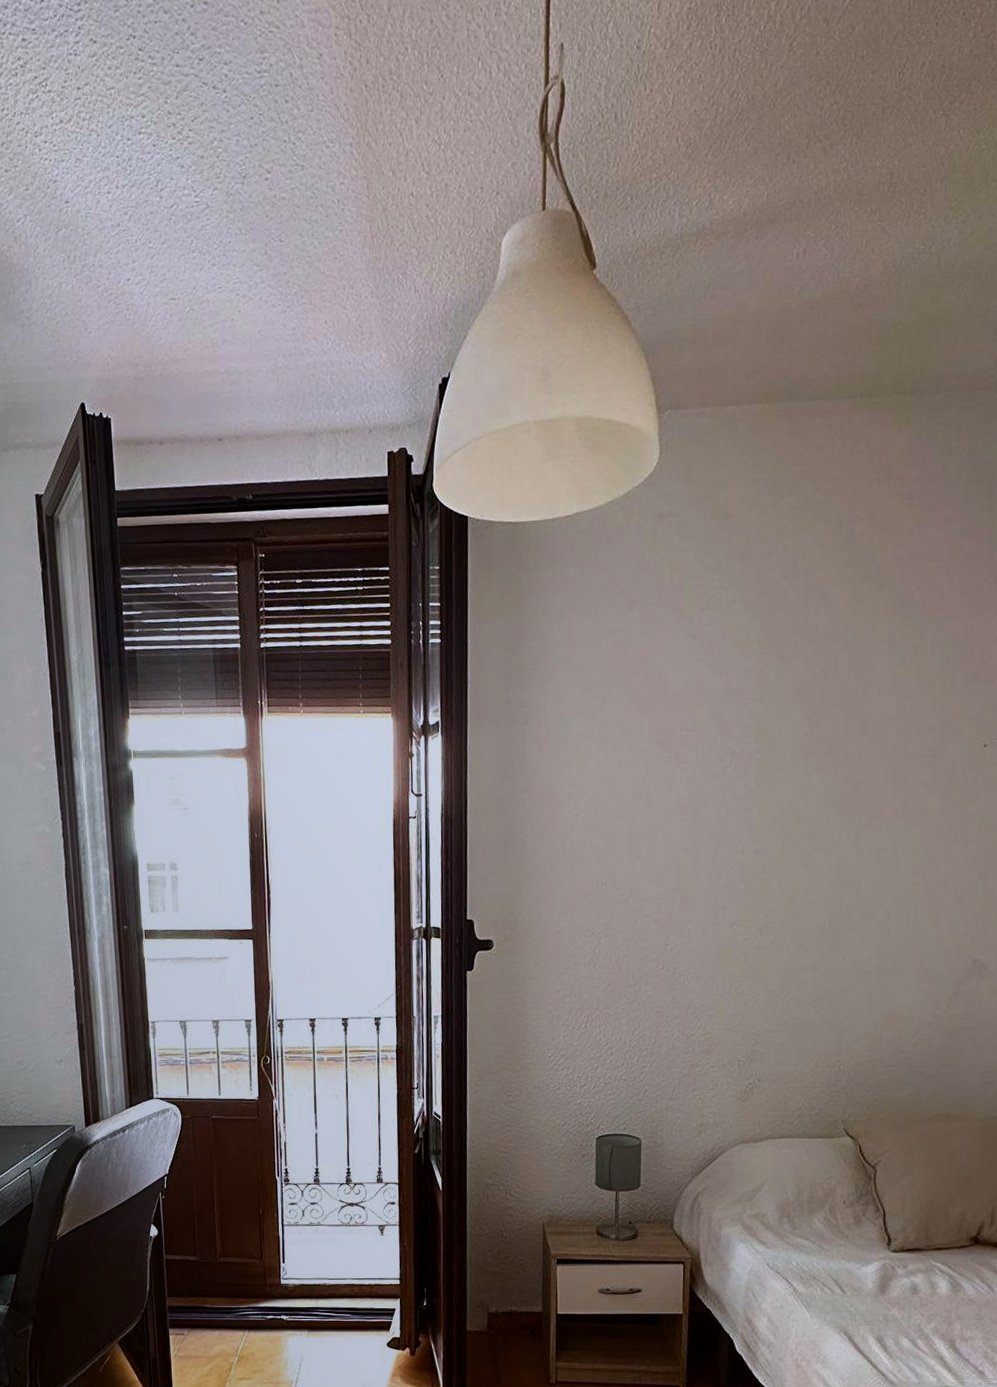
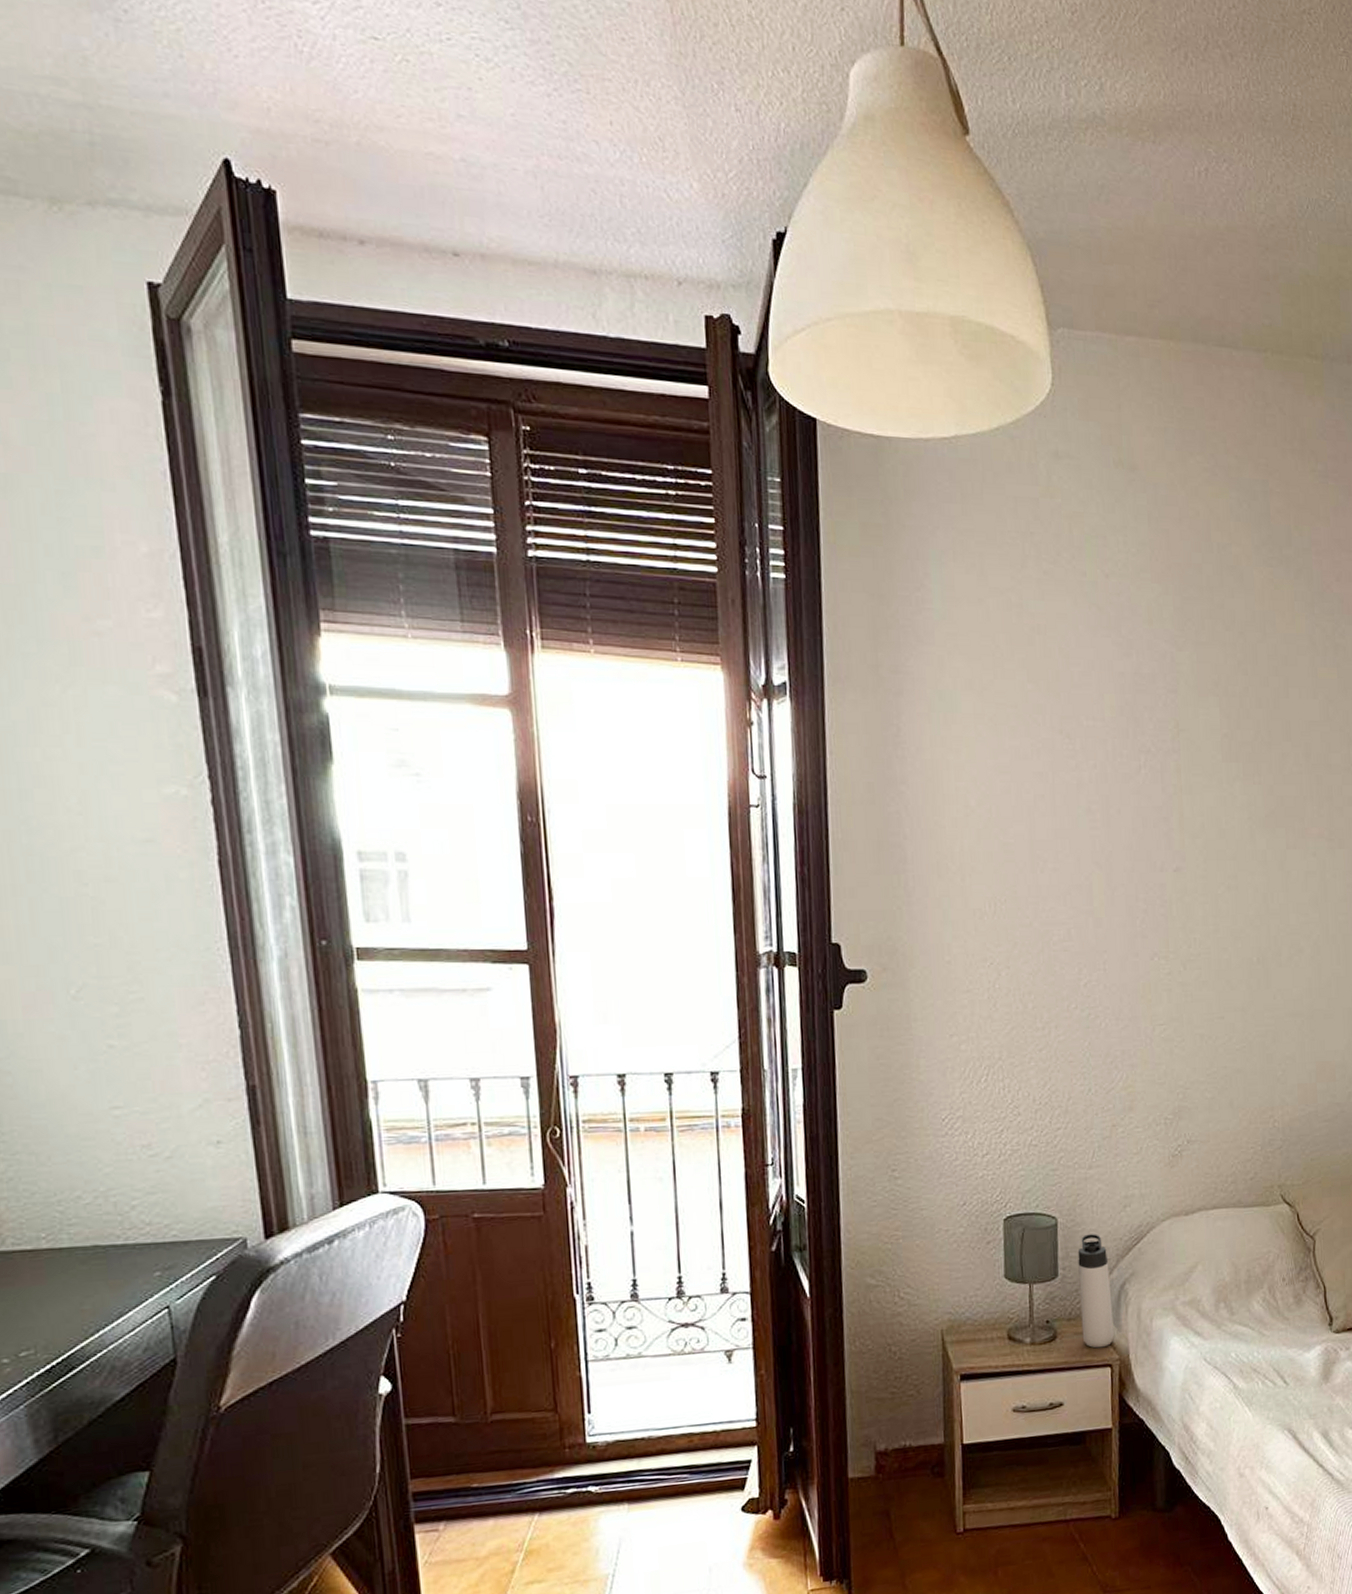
thermos bottle: none [658,1154,687,1248] -> present [1077,1234,1114,1348]

